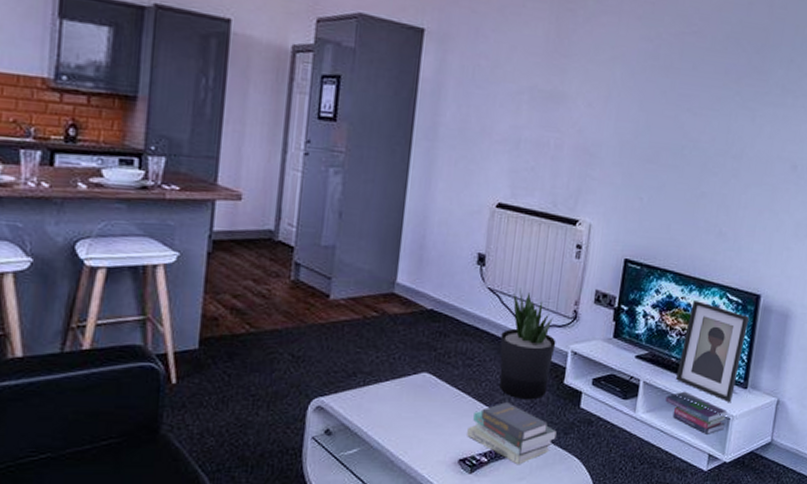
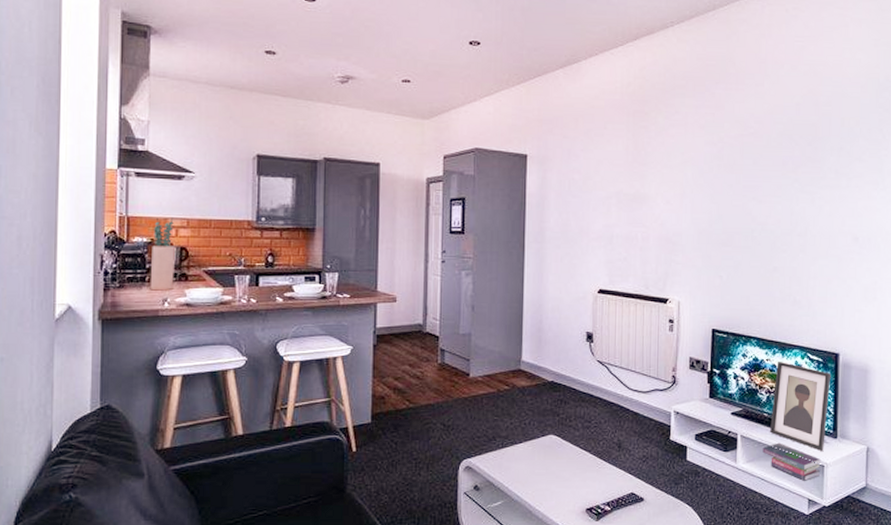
books: present [467,402,557,465] -> none [591,458,668,513]
planter: present [499,288,556,400] -> none [612,359,660,455]

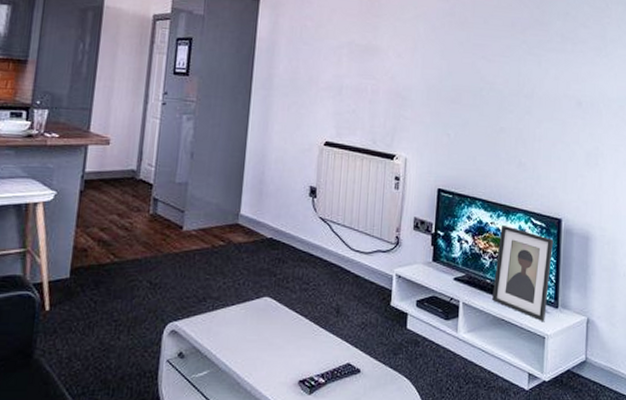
books: present [762,442,821,482] -> none [484,311,542,355]

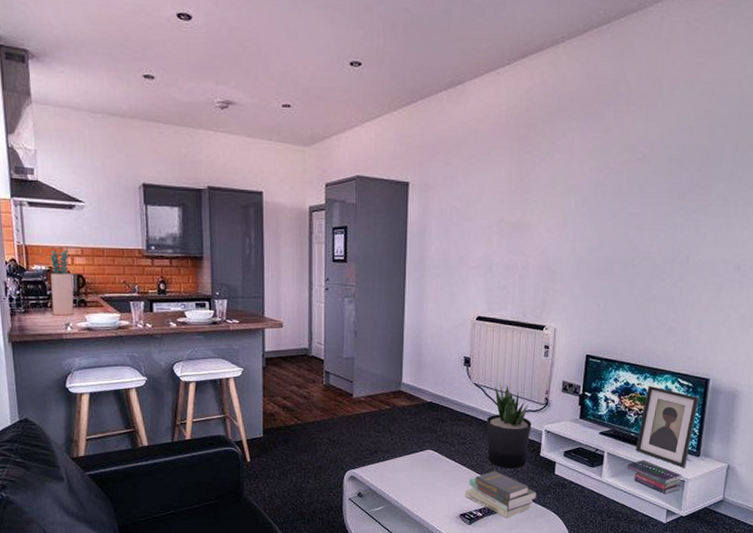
books: none [305,324,387,386] -> present [465,471,537,519]
planter: none [332,217,382,322] -> present [486,382,532,469]
books: none [484,311,542,355] -> present [627,459,683,495]

